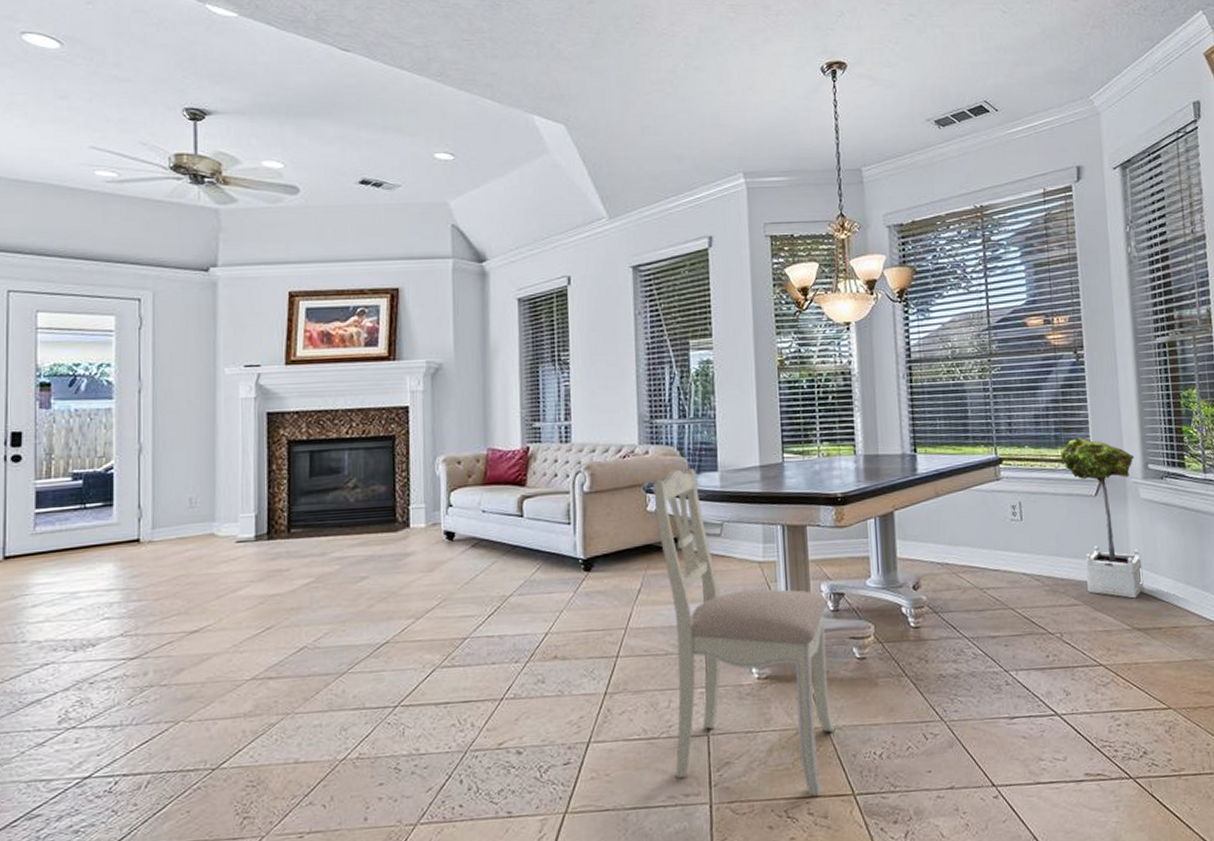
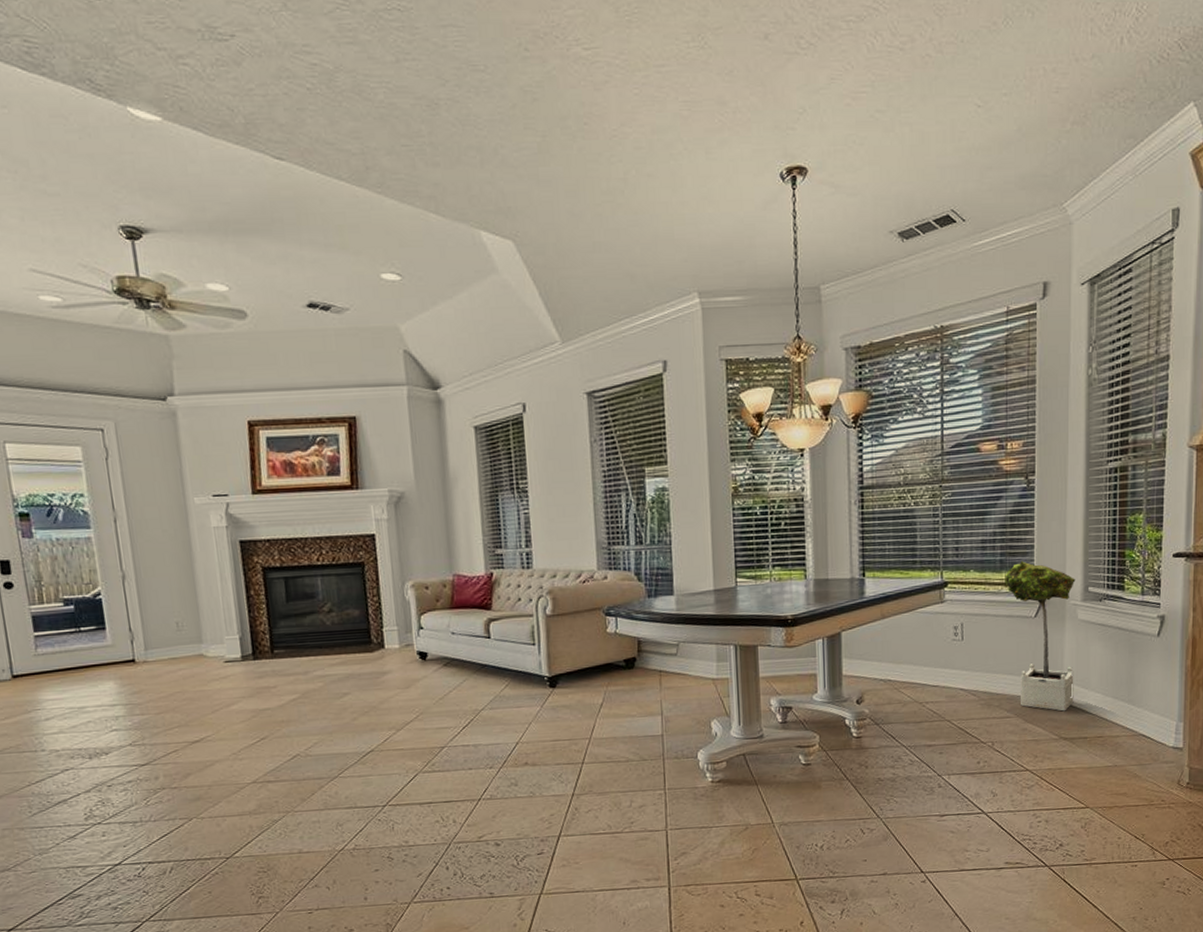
dining chair: present [653,468,834,796] -> none [612,593,780,881]

